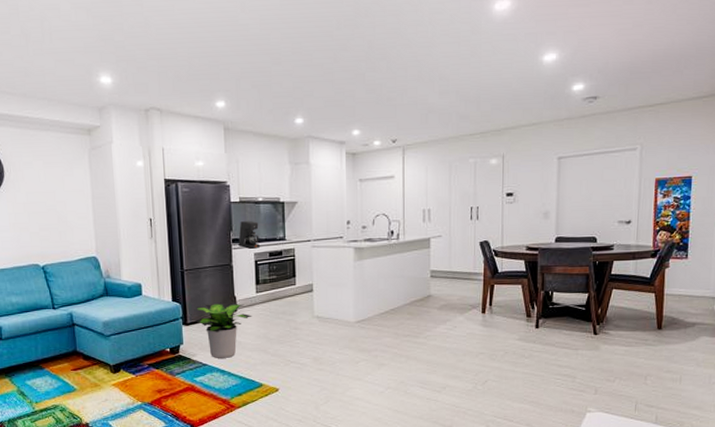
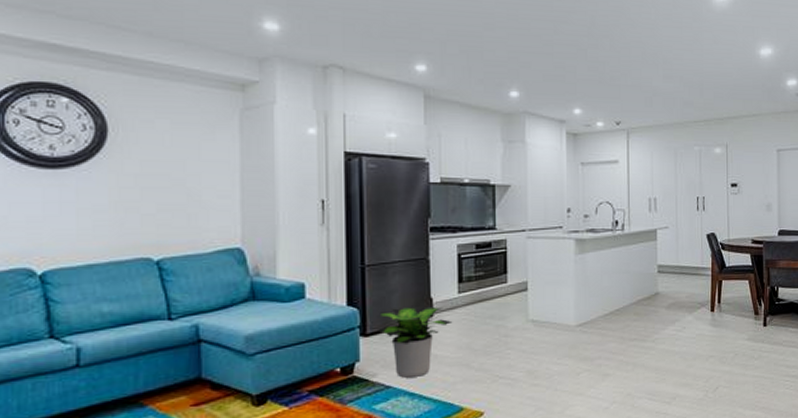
coffee maker: present [238,220,260,249] -> none [438,205,464,239]

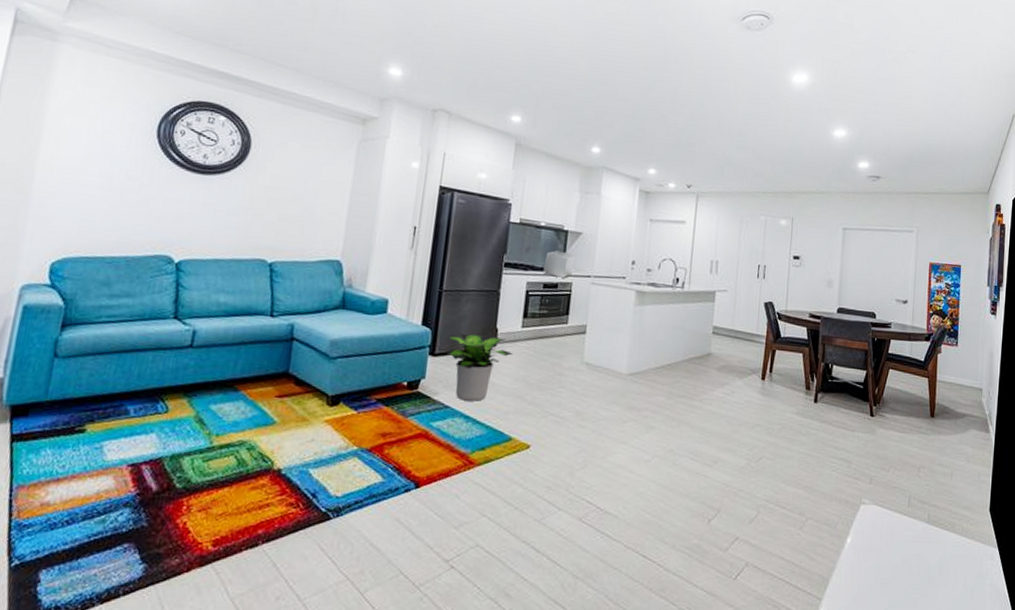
microwave: none [473,207,508,237] -> present [543,250,577,279]

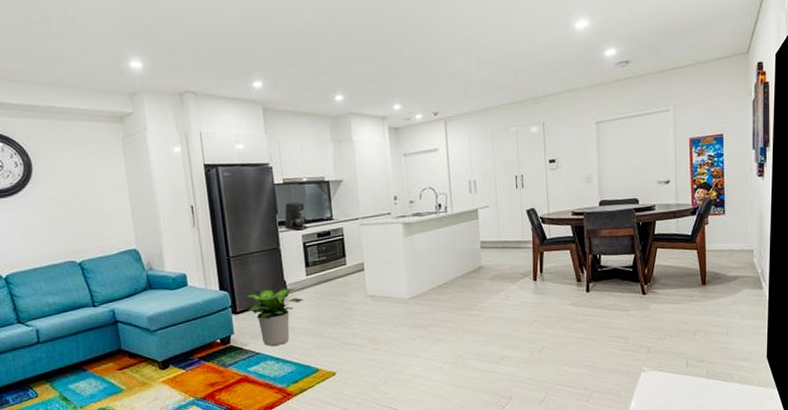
coffee maker: none [510,244,537,277] -> present [284,201,307,231]
microwave: present [543,250,577,279] -> none [313,201,342,226]

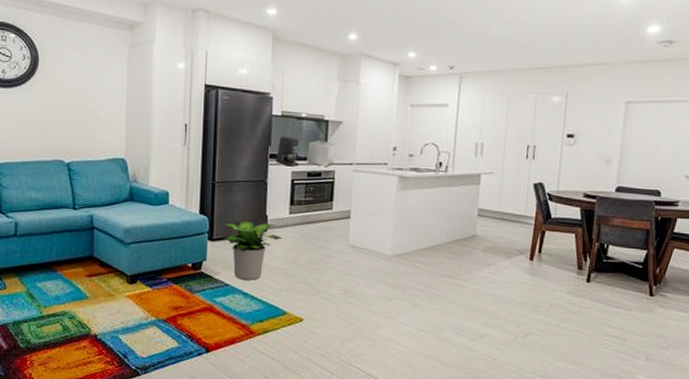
microwave: none [313,201,342,226] -> present [306,140,338,167]

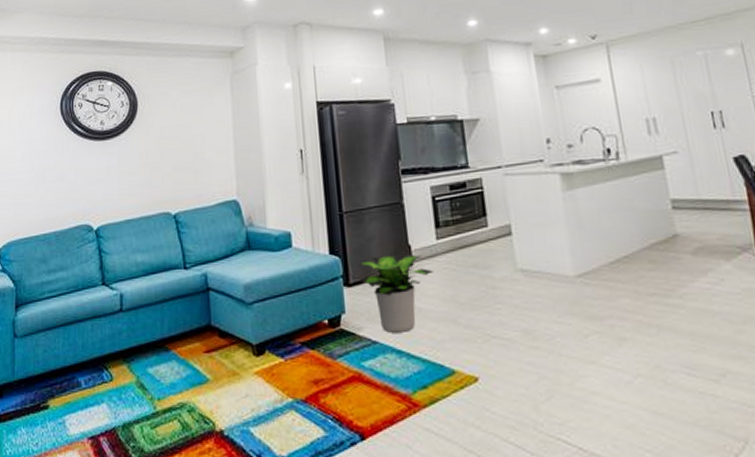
coffee maker: present [276,136,300,167] -> none [409,145,437,181]
microwave: present [306,140,338,167] -> none [444,144,480,176]

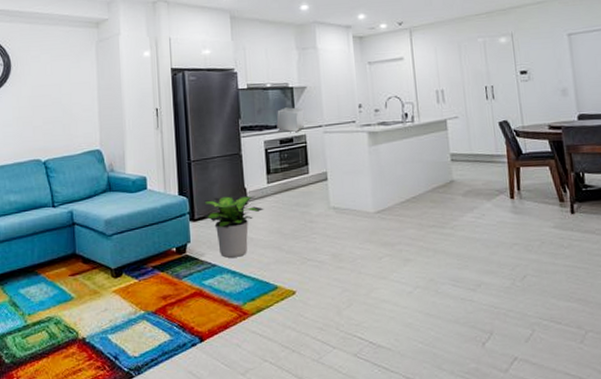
microwave: none [444,144,480,176] -> present [276,107,305,133]

